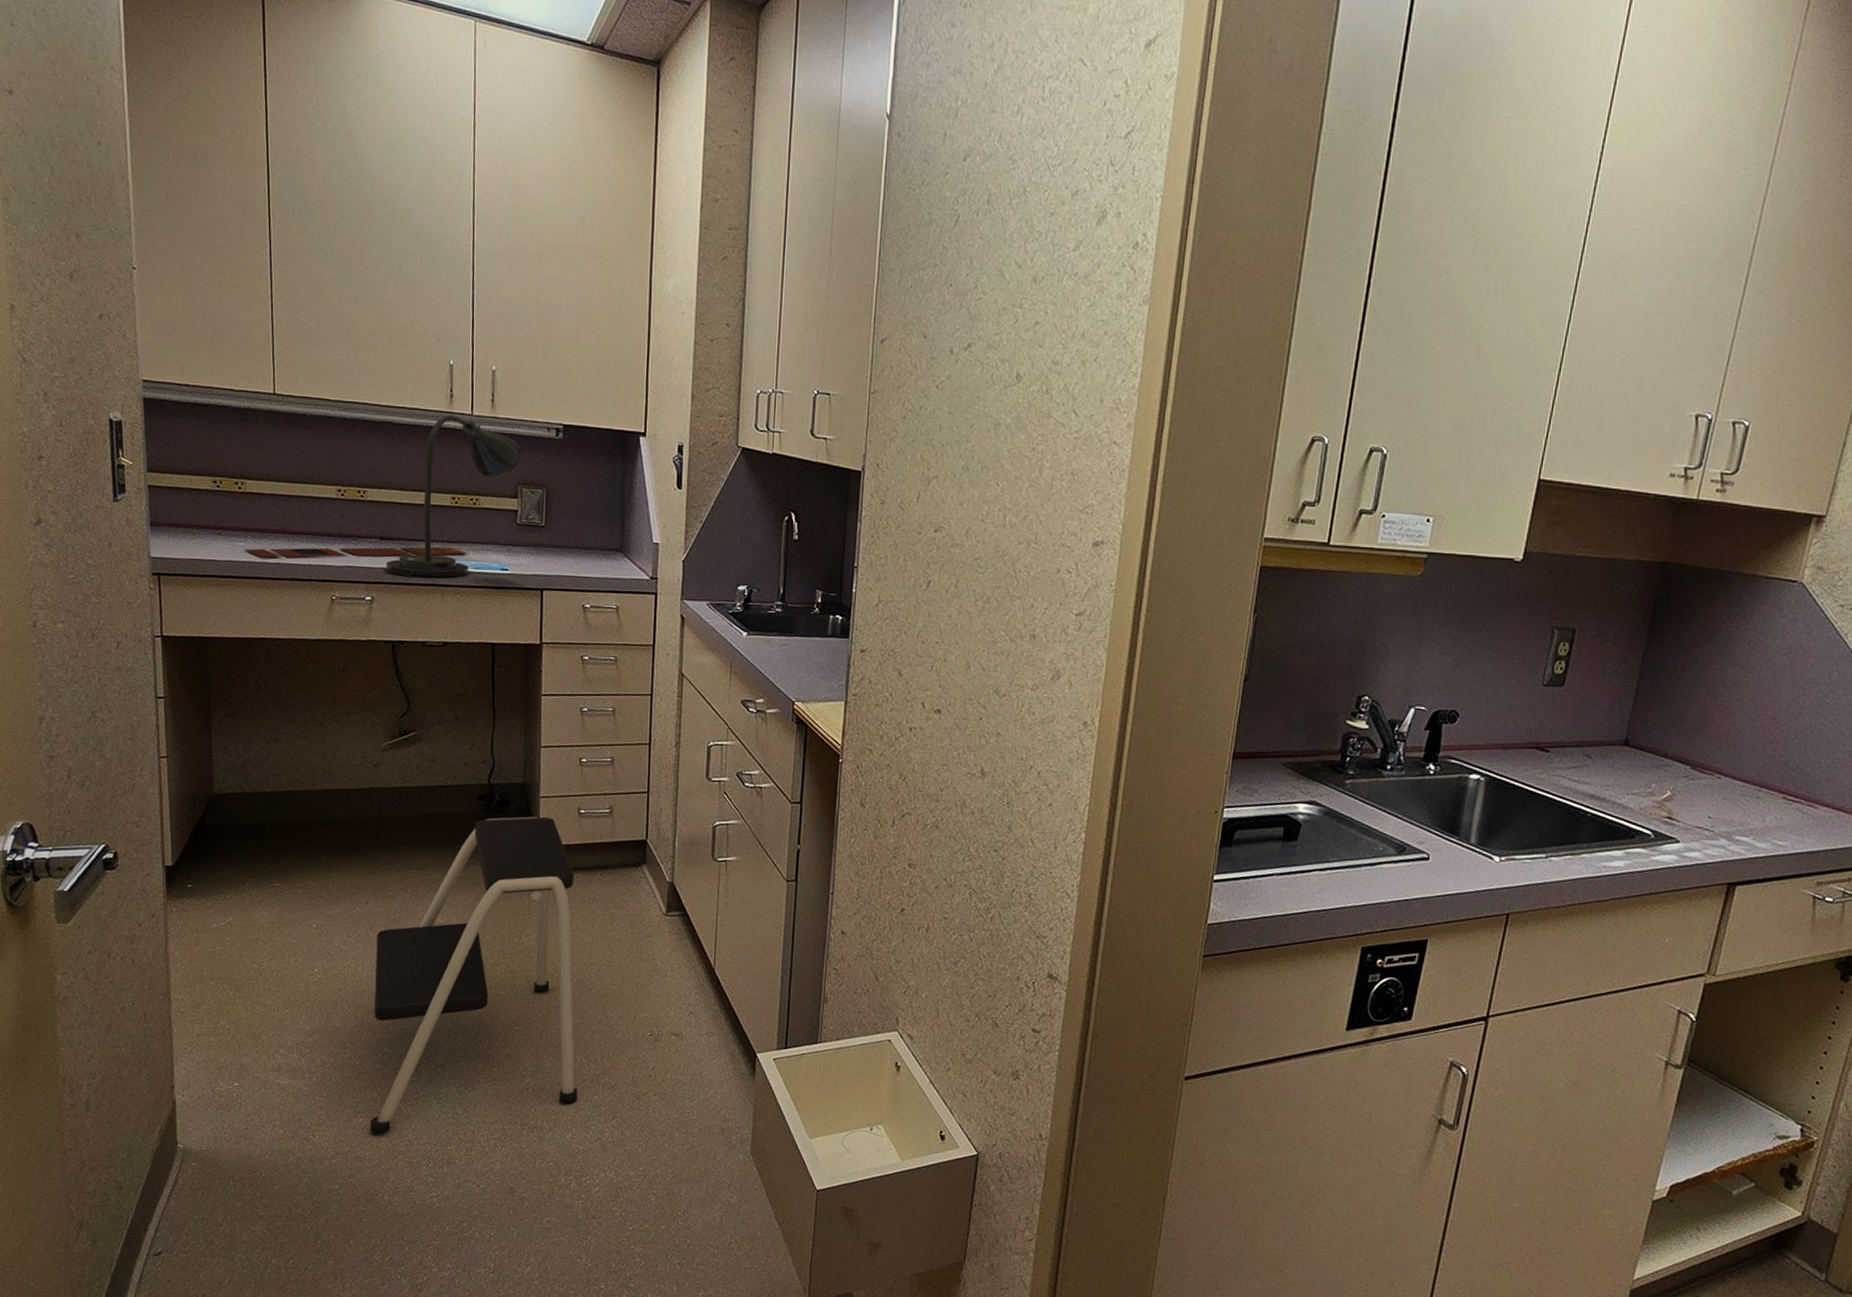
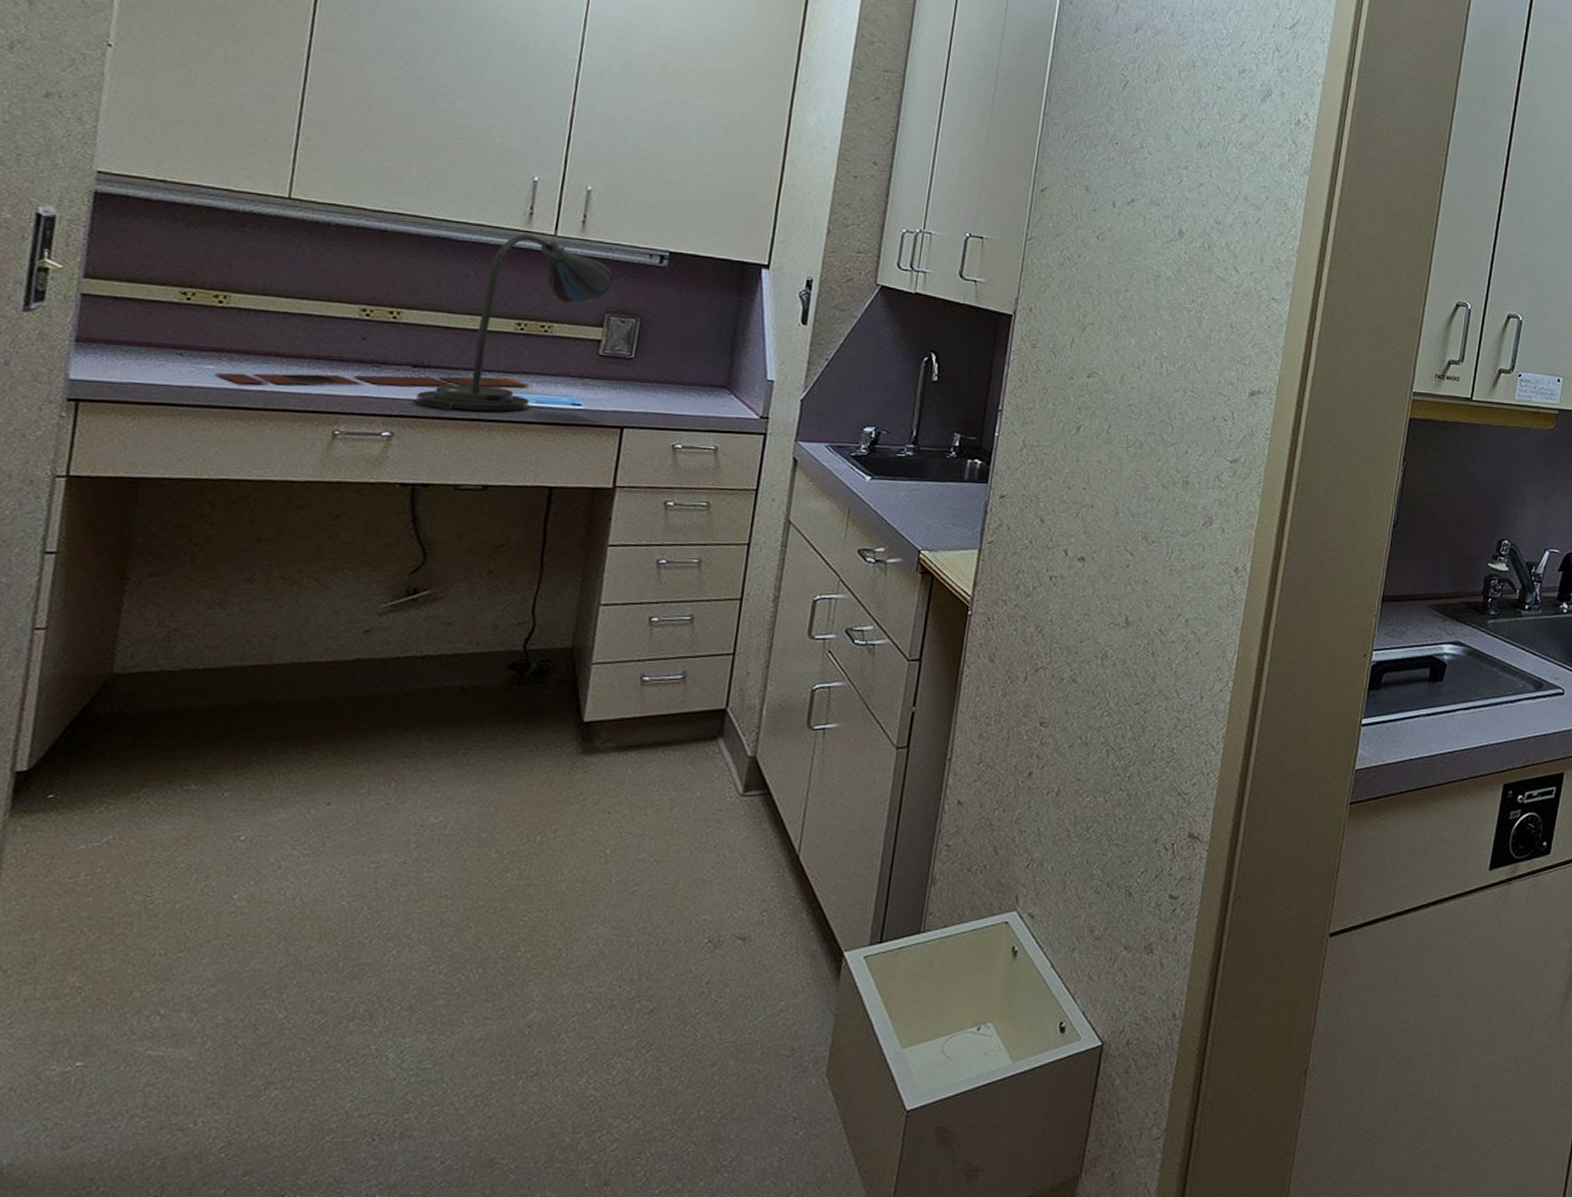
step stool: present [370,816,578,1135] -> none [286,686,628,1111]

